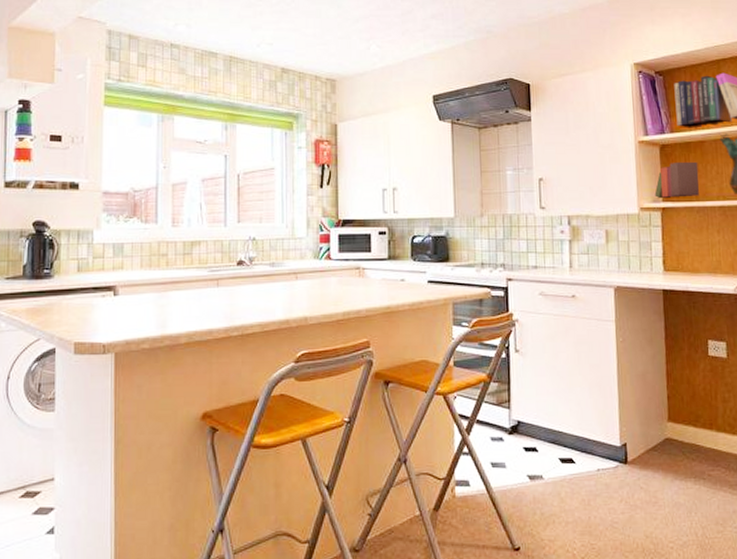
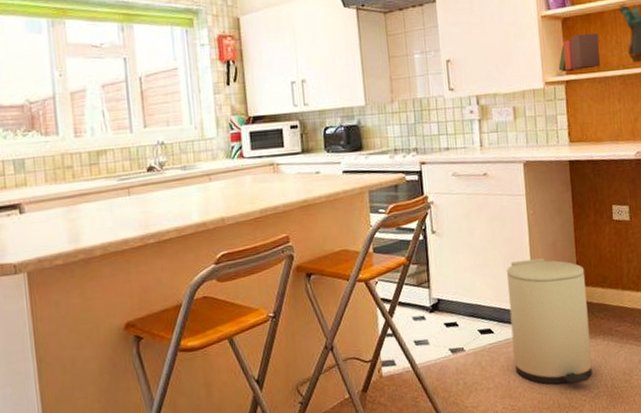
pedal bin: none [591,389,681,527] -> present [506,258,593,385]

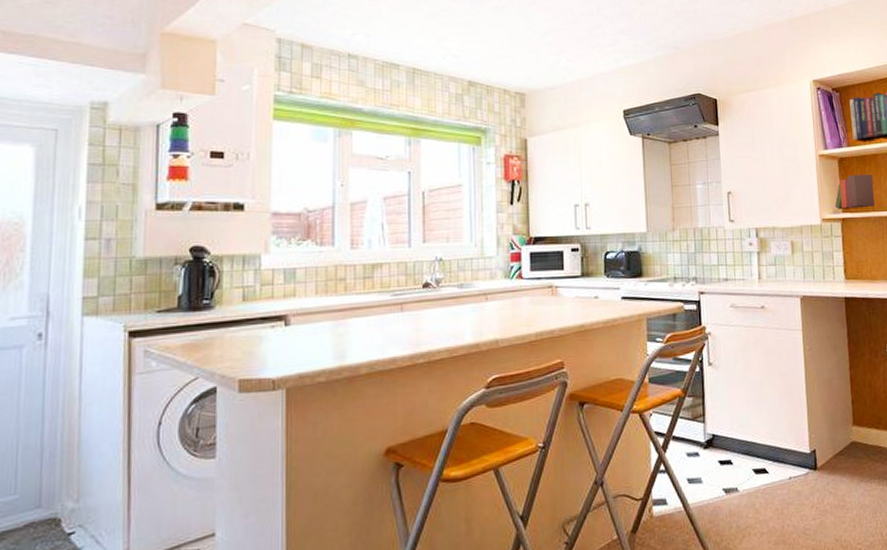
pedal bin: present [506,258,593,385] -> none [781,396,868,532]

